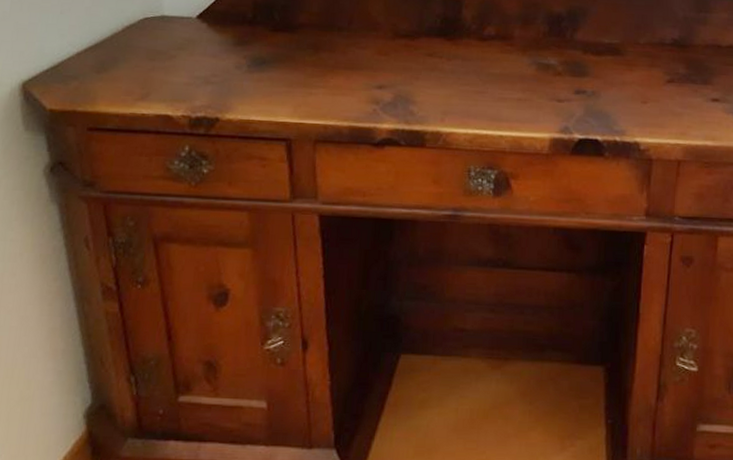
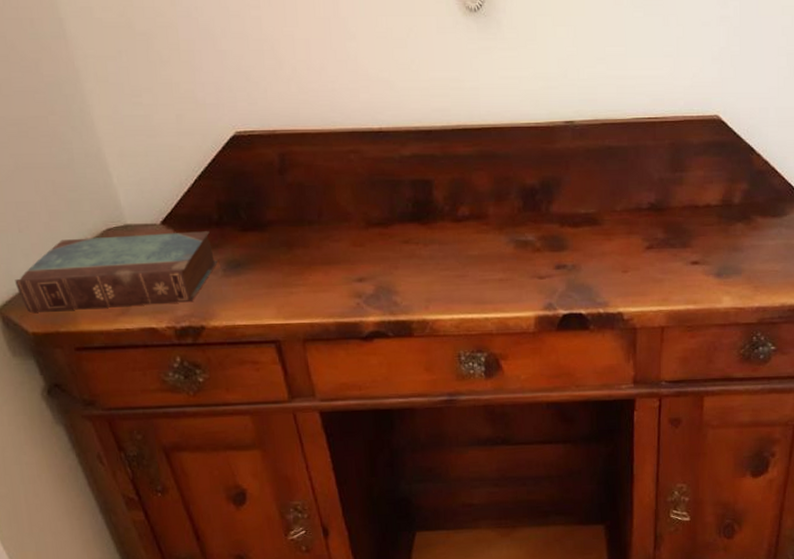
book: none [45,24,244,94] -> present [15,231,217,313]

